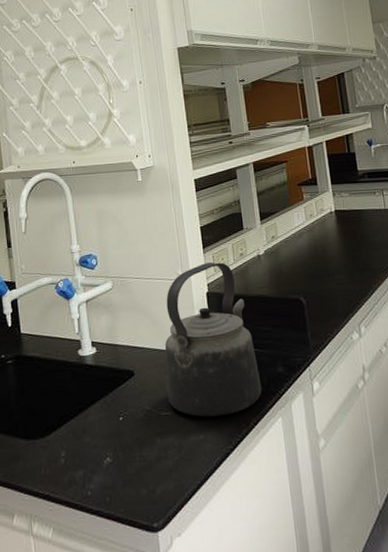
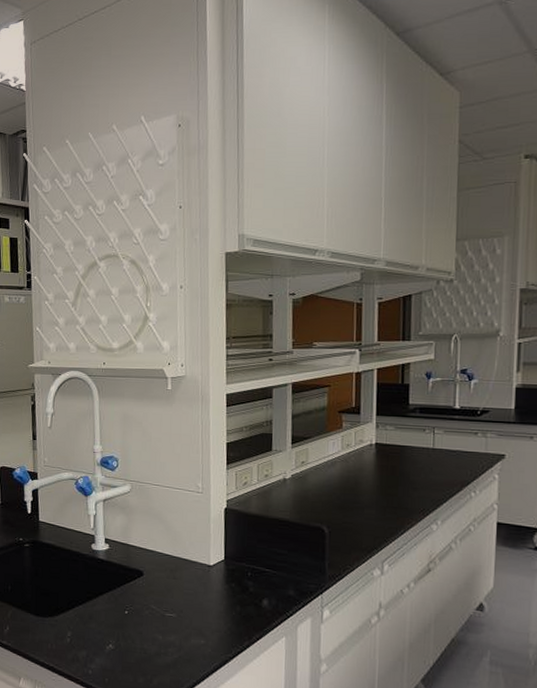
kettle: present [165,262,262,417] -> none [173,479,270,627]

